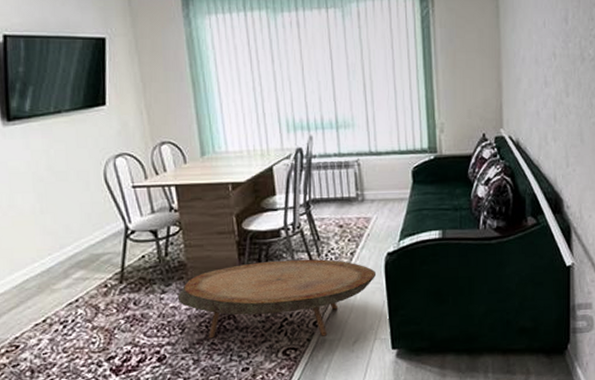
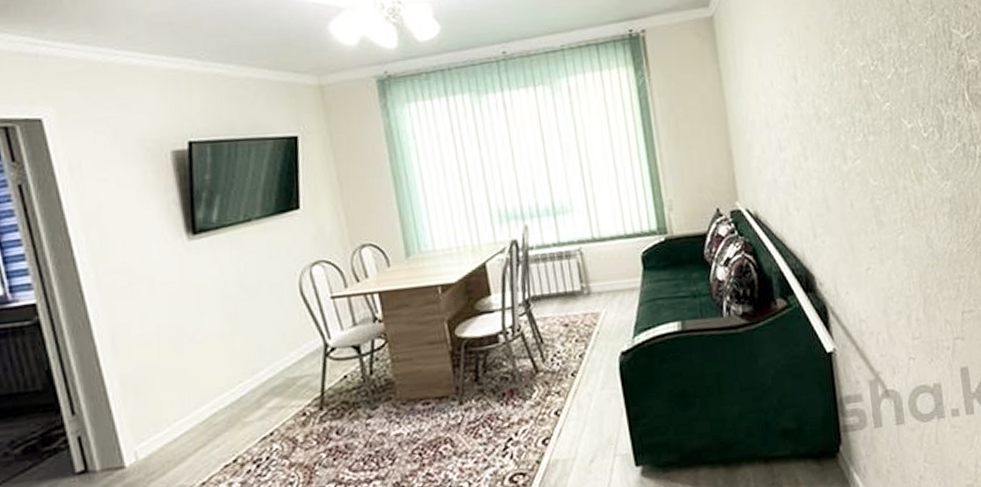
coffee table: present [177,259,377,339] -> none [385,364,611,469]

